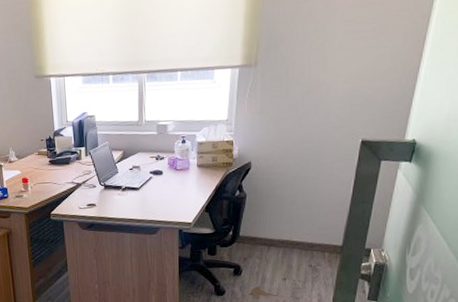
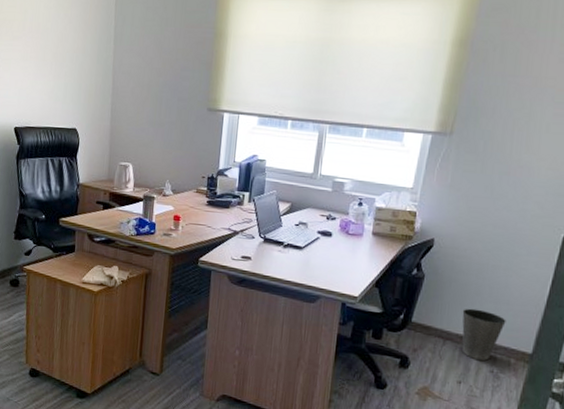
waste basket: none [281,216,319,258] -> present [462,308,506,361]

